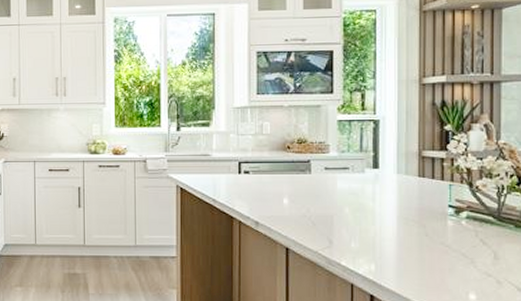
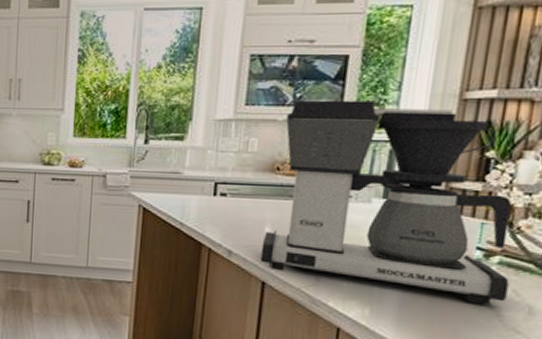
coffee maker: none [282,87,477,254] -> present [260,100,512,305]

